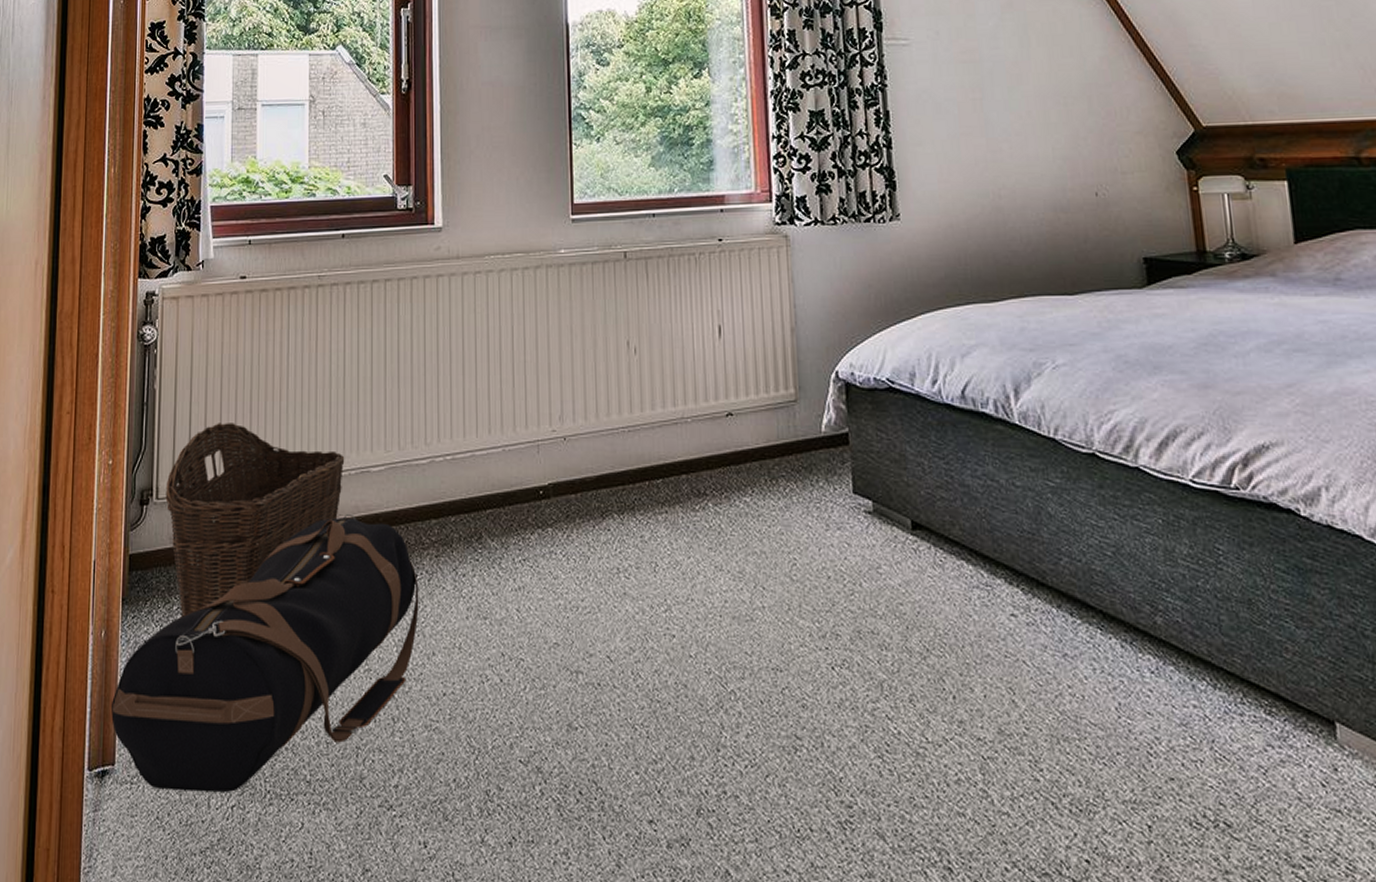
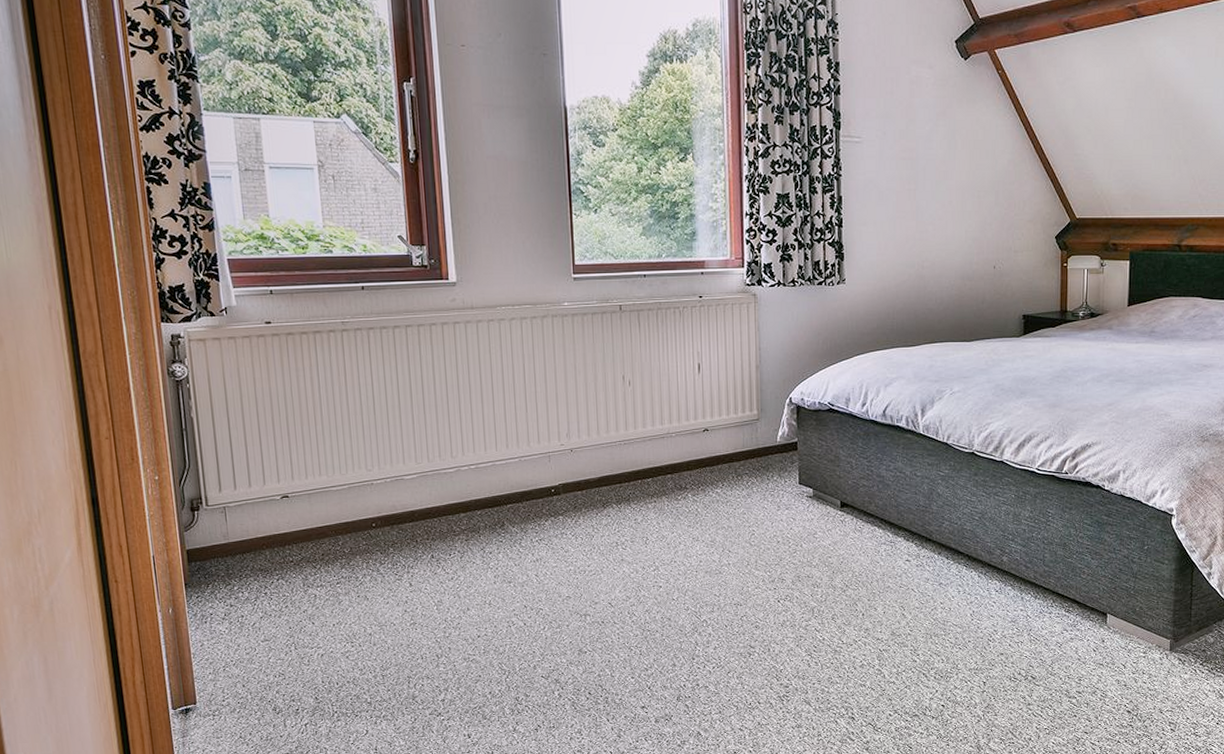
duffel bag: present [111,513,419,792] -> none [187,511,454,718]
wicker basket: present [165,423,345,617] -> none [214,444,380,594]

